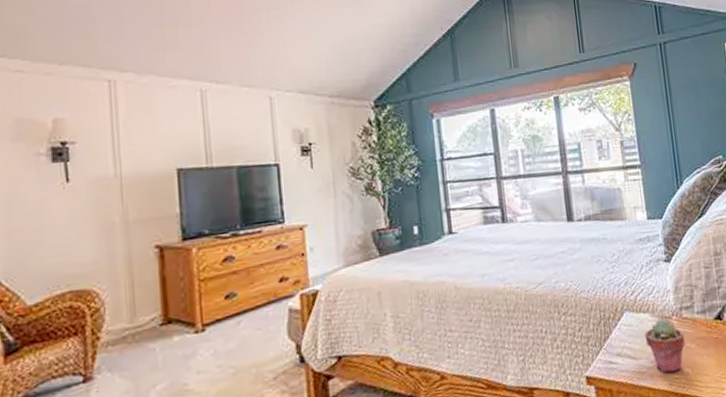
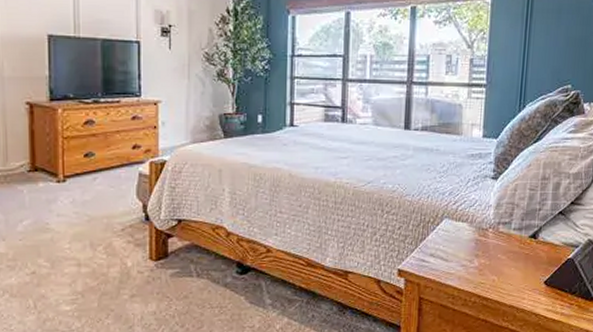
potted succulent: present [644,319,686,373] -> none [459,230,497,278]

